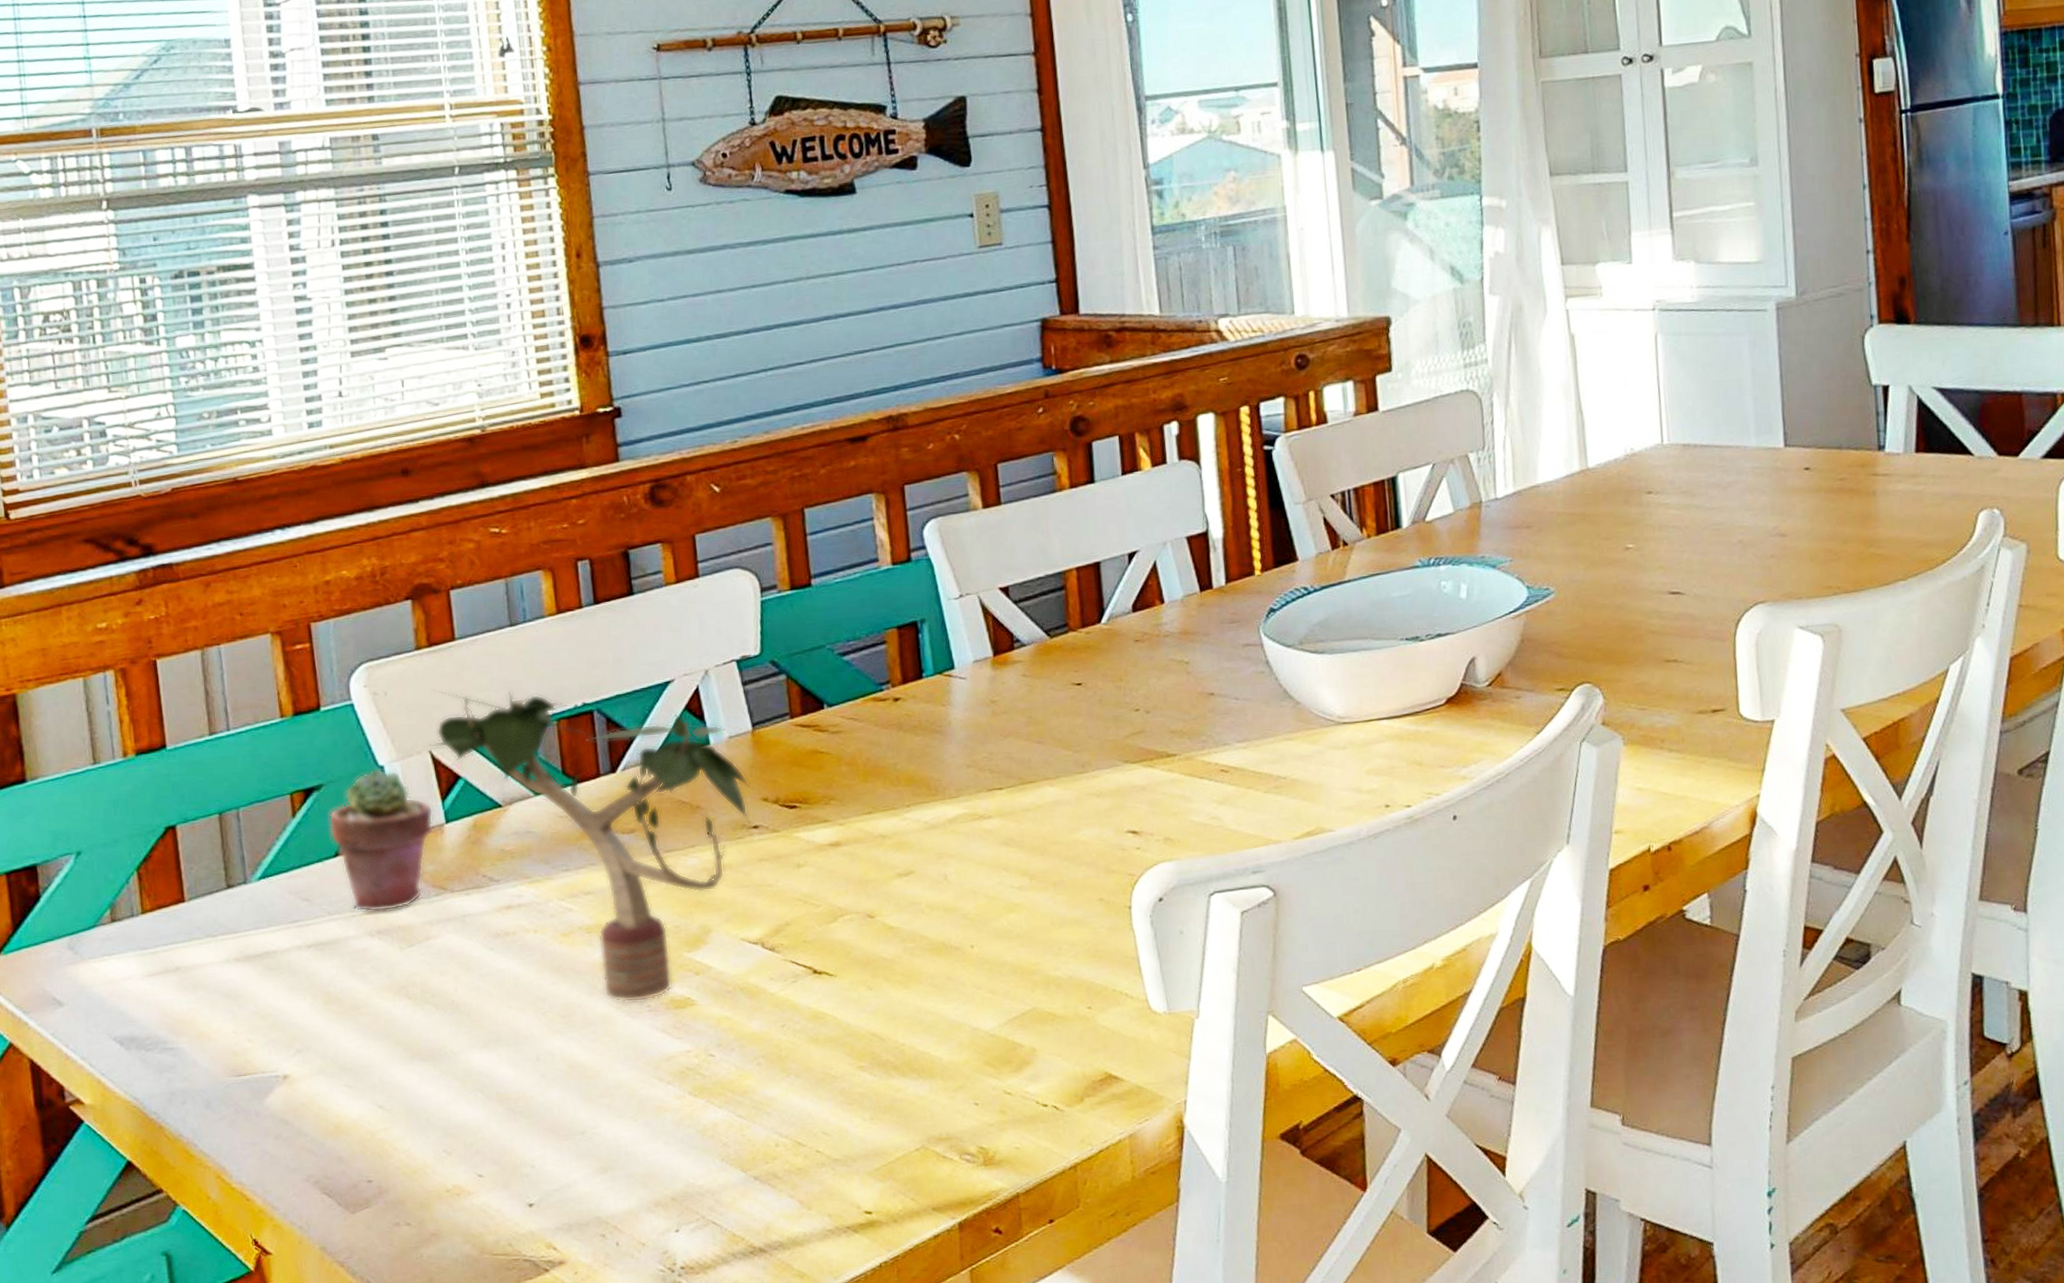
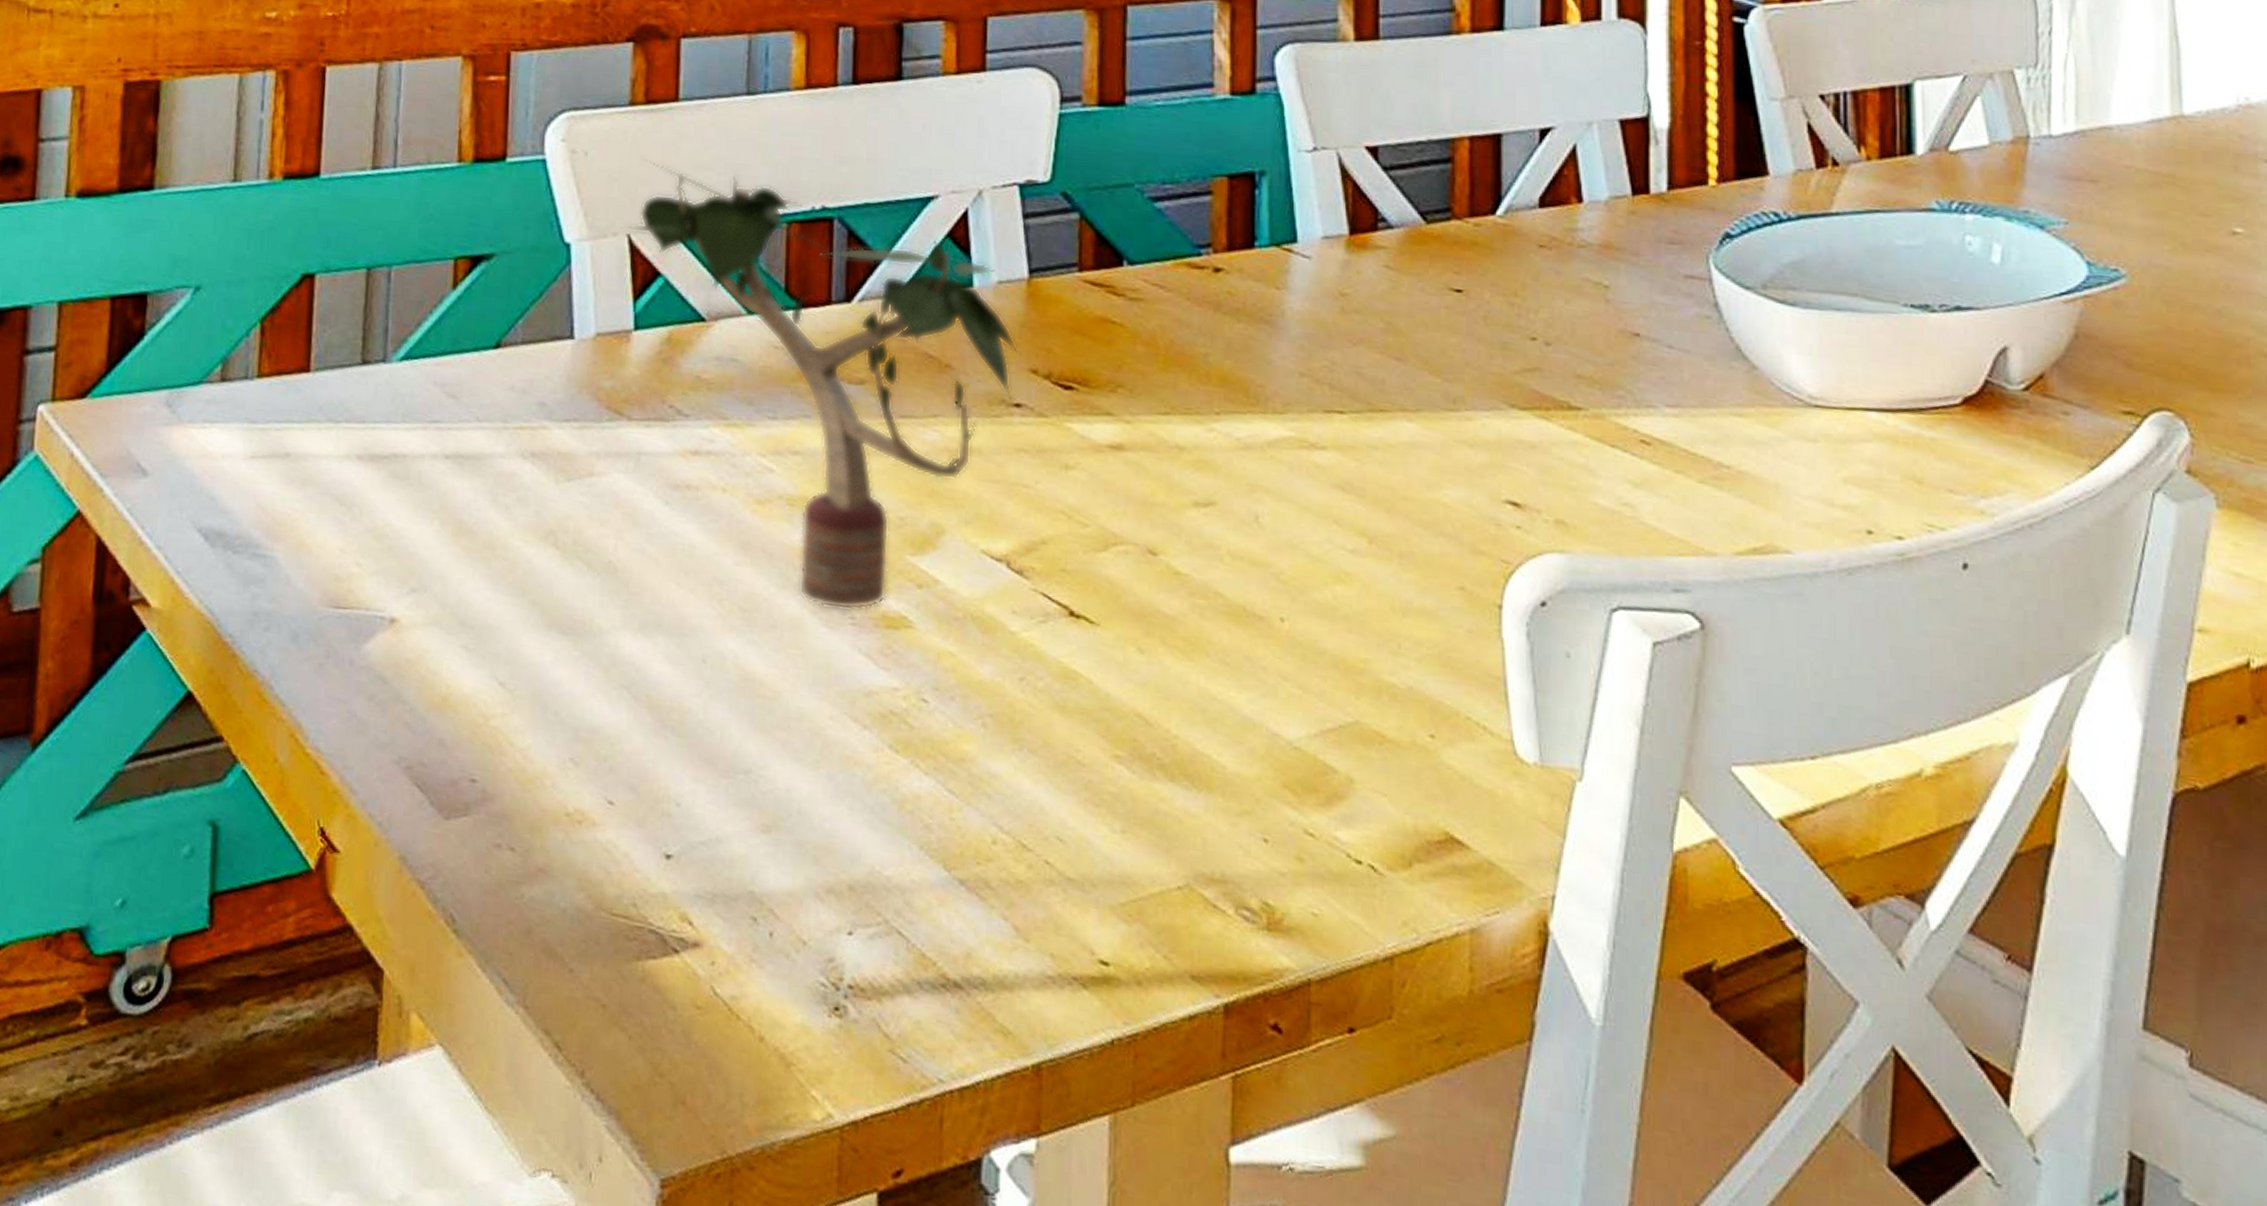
potted succulent: present [328,768,434,912] -> none [493,245,622,430]

